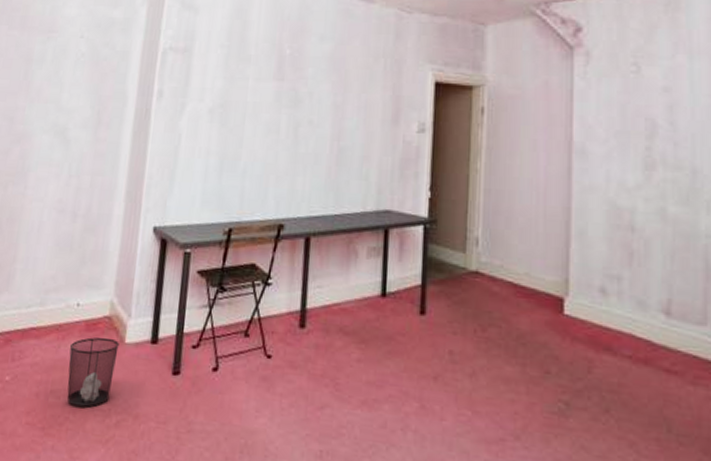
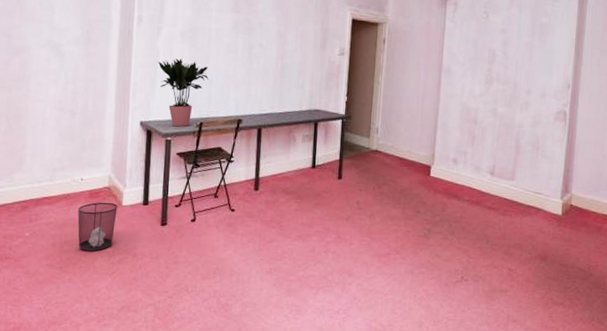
potted plant: none [179,142,242,235] -> present [158,58,209,127]

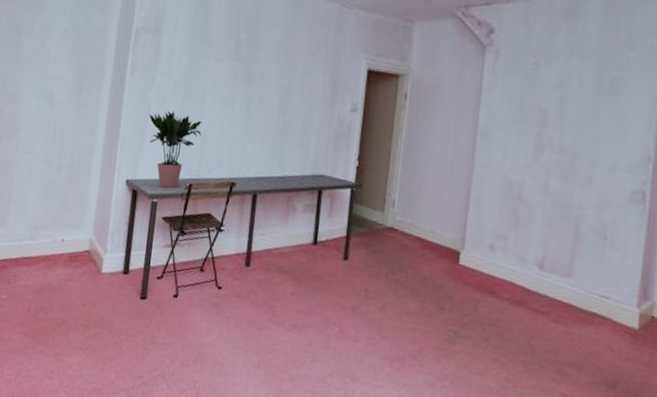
waste bin: present [77,202,118,252] -> none [53,267,97,323]

